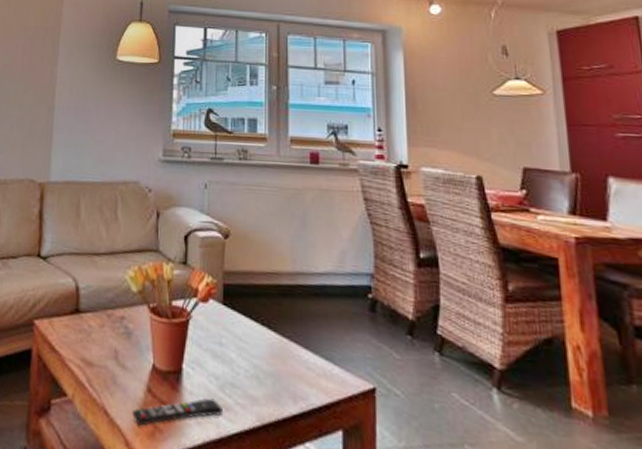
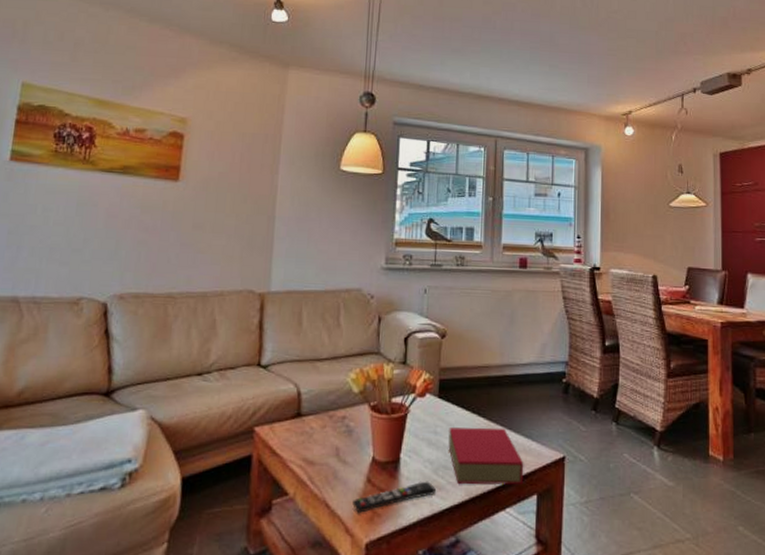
book: none [235,339,325,417] -> present [448,427,524,485]

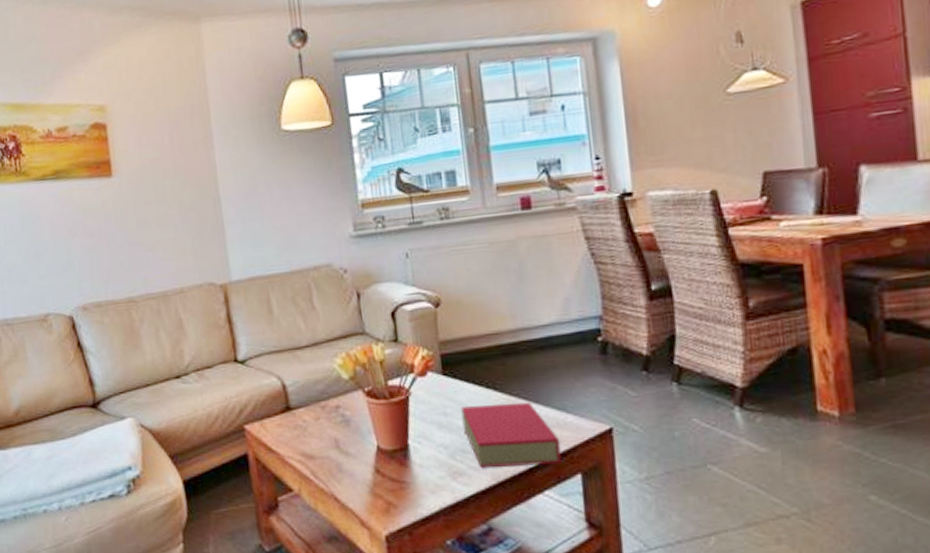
remote control: present [352,481,437,513] -> none [363,467,457,505]

